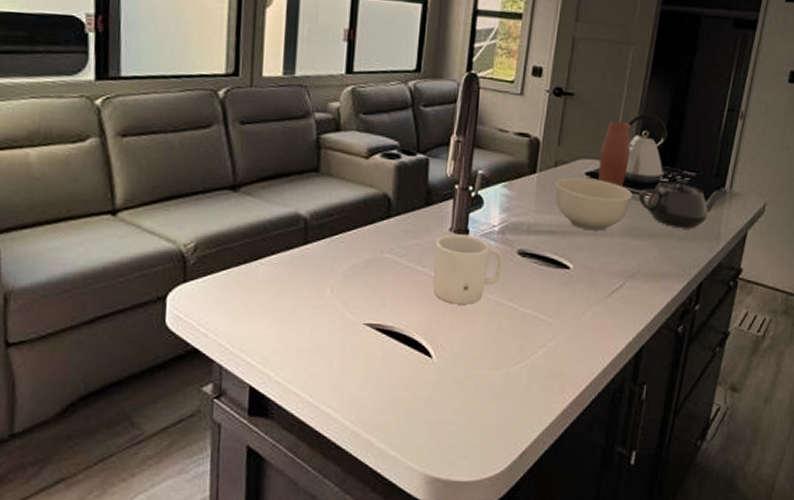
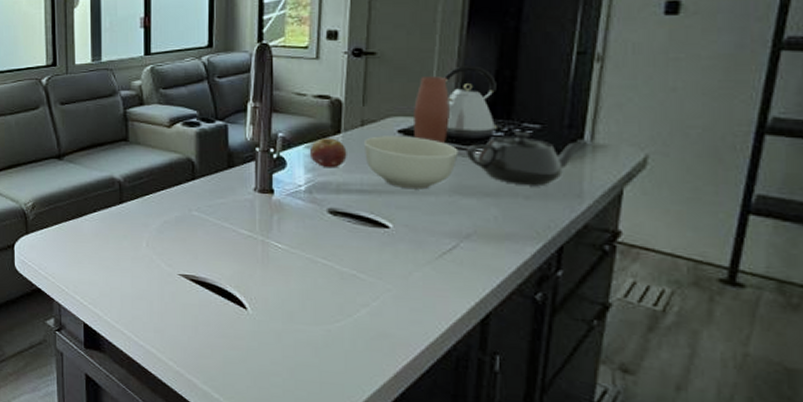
mug: present [433,234,505,304] -> none [241,193,315,261]
fruit: none [505,177,540,209] -> present [309,138,347,168]

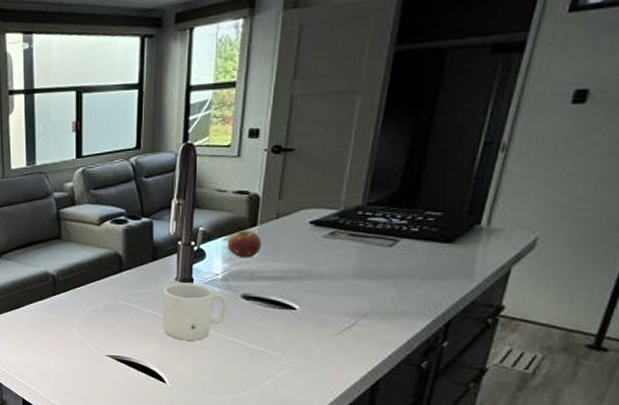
mug: none [241,193,315,261] -> present [163,283,229,341]
bowl: present [363,136,459,190] -> none [277,226,364,275]
vase: present [414,76,450,144] -> none [324,170,360,233]
kettle: present [444,65,499,143] -> none [352,158,405,231]
teapot: present [465,131,585,185] -> none [370,218,481,267]

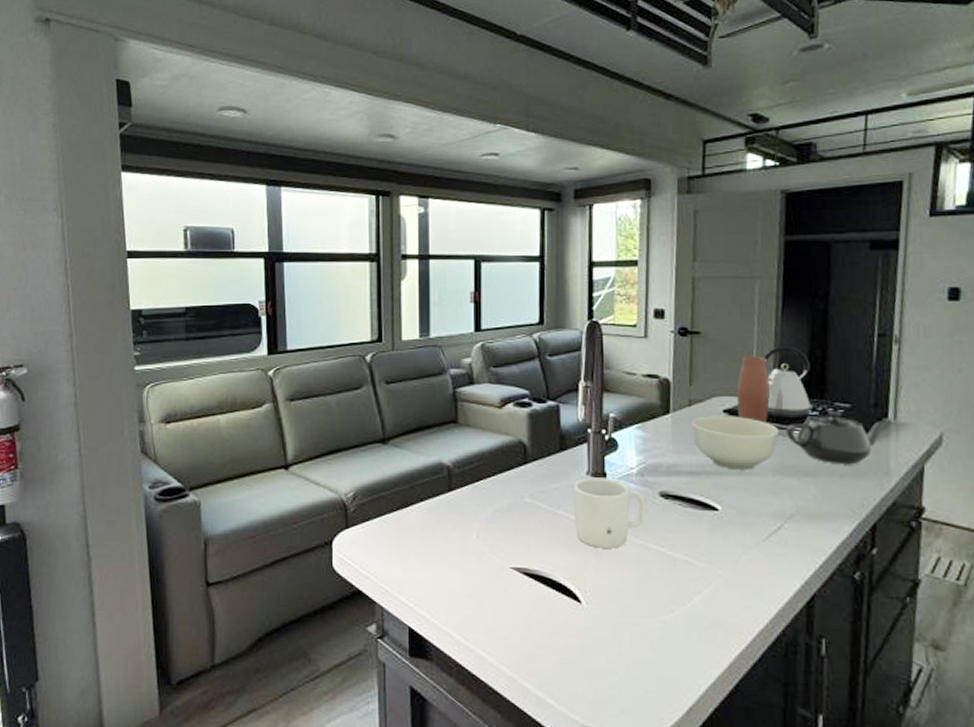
fruit: present [227,231,262,258] -> none [640,418,676,450]
bowl: none [277,226,364,275] -> present [691,416,779,470]
vase: none [324,170,360,233] -> present [737,356,770,423]
kettle: none [352,158,405,231] -> present [763,346,814,422]
teapot: none [370,218,481,267] -> present [785,410,889,463]

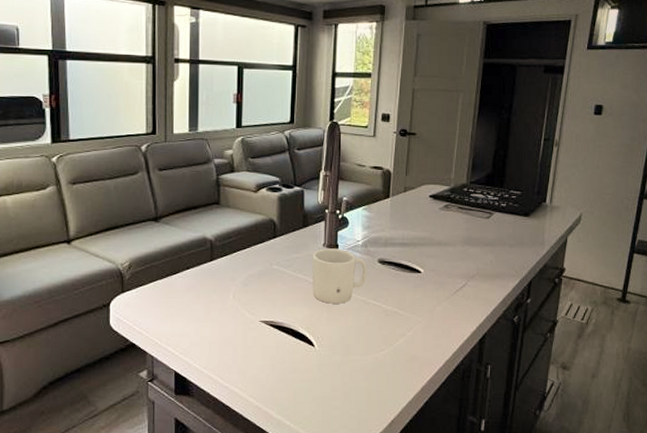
bowl: present [691,416,779,470] -> none [405,200,469,242]
vase: present [737,356,770,423] -> none [440,154,465,206]
kettle: present [763,346,814,422] -> none [460,146,495,205]
teapot: present [785,410,889,463] -> none [474,196,546,236]

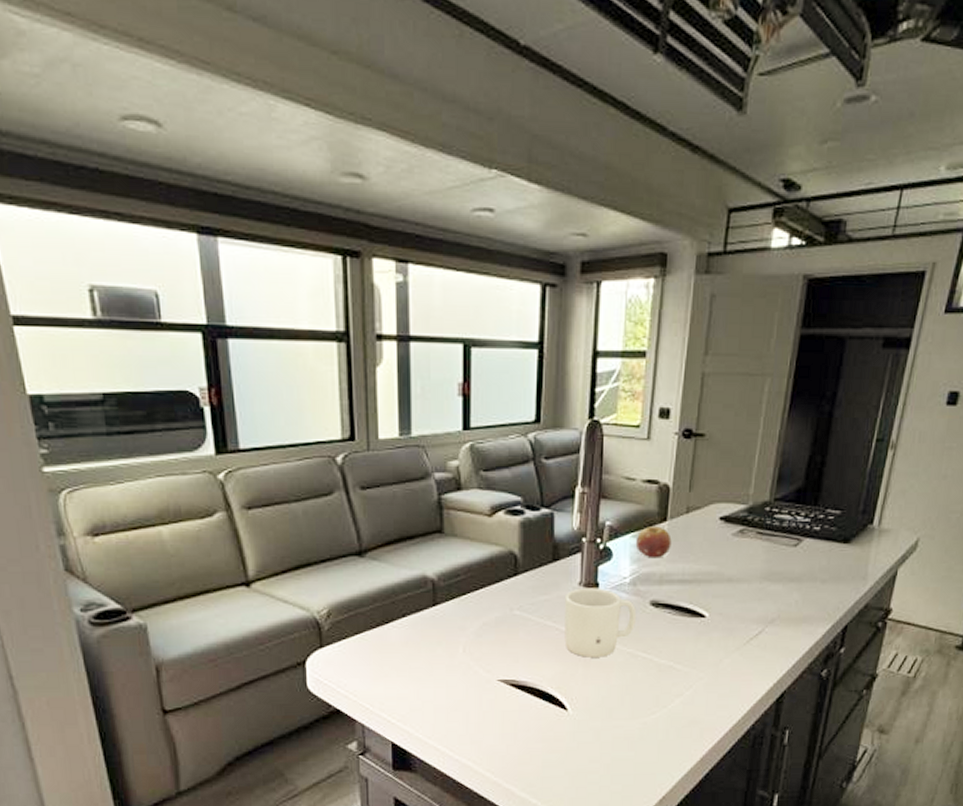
fruit: none [366,202,393,226] -> present [635,526,672,559]

